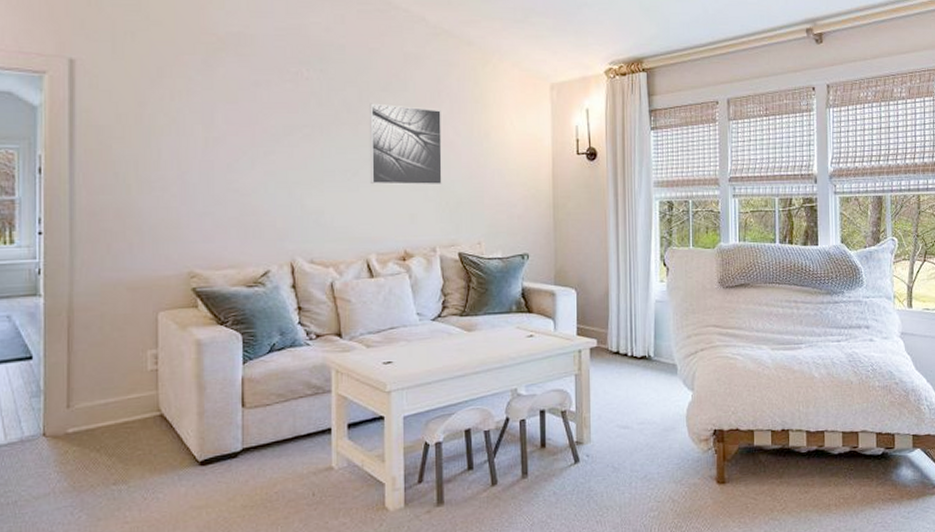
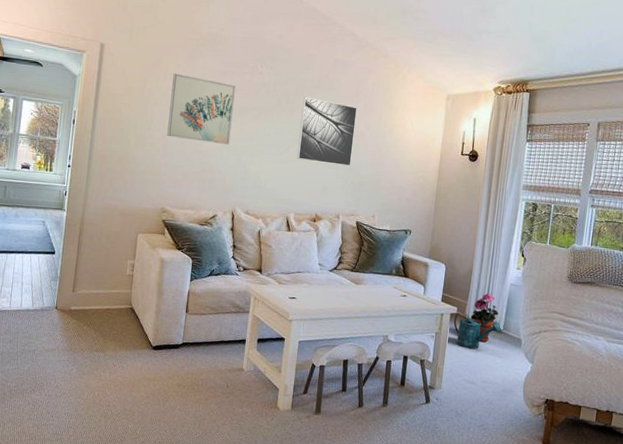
wall art: none [184,90,276,177] -> present [167,73,236,145]
watering can: none [594,345,651,387] -> present [453,312,501,349]
potted plant: none [614,317,646,376] -> present [470,294,498,343]

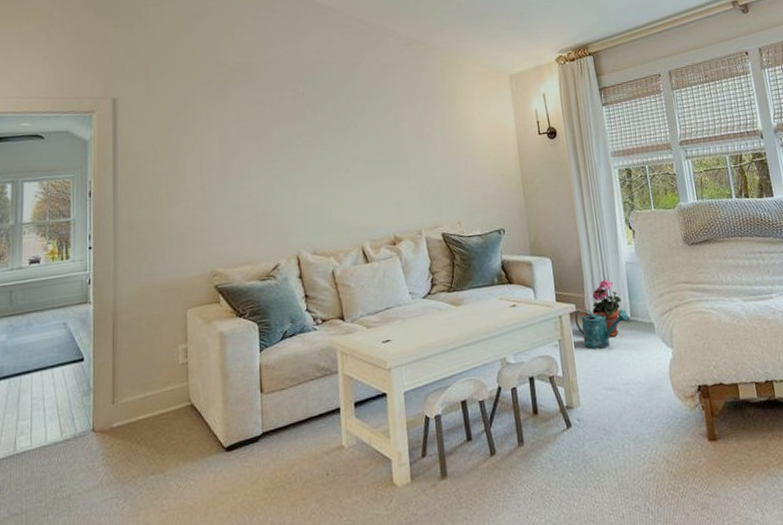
wall art: present [167,73,236,145] -> none [203,113,281,187]
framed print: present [297,96,357,167] -> none [356,108,423,179]

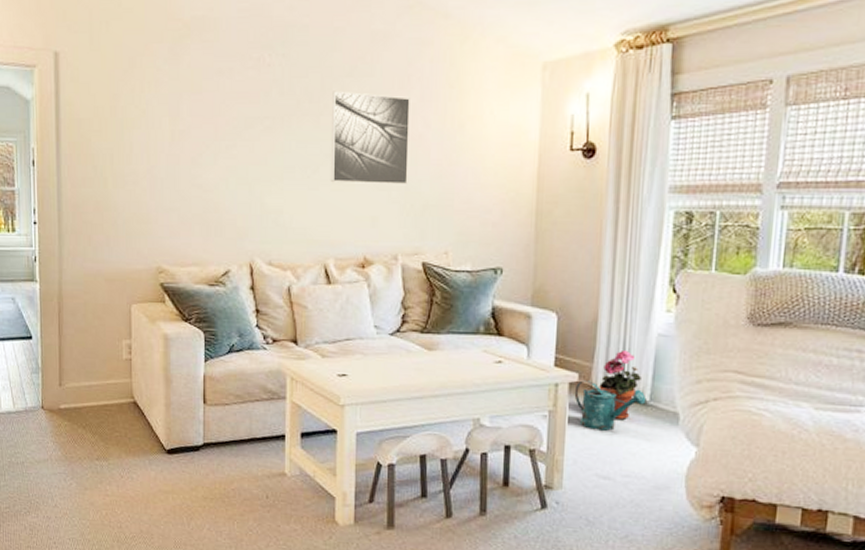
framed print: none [356,108,423,179] -> present [331,91,410,185]

